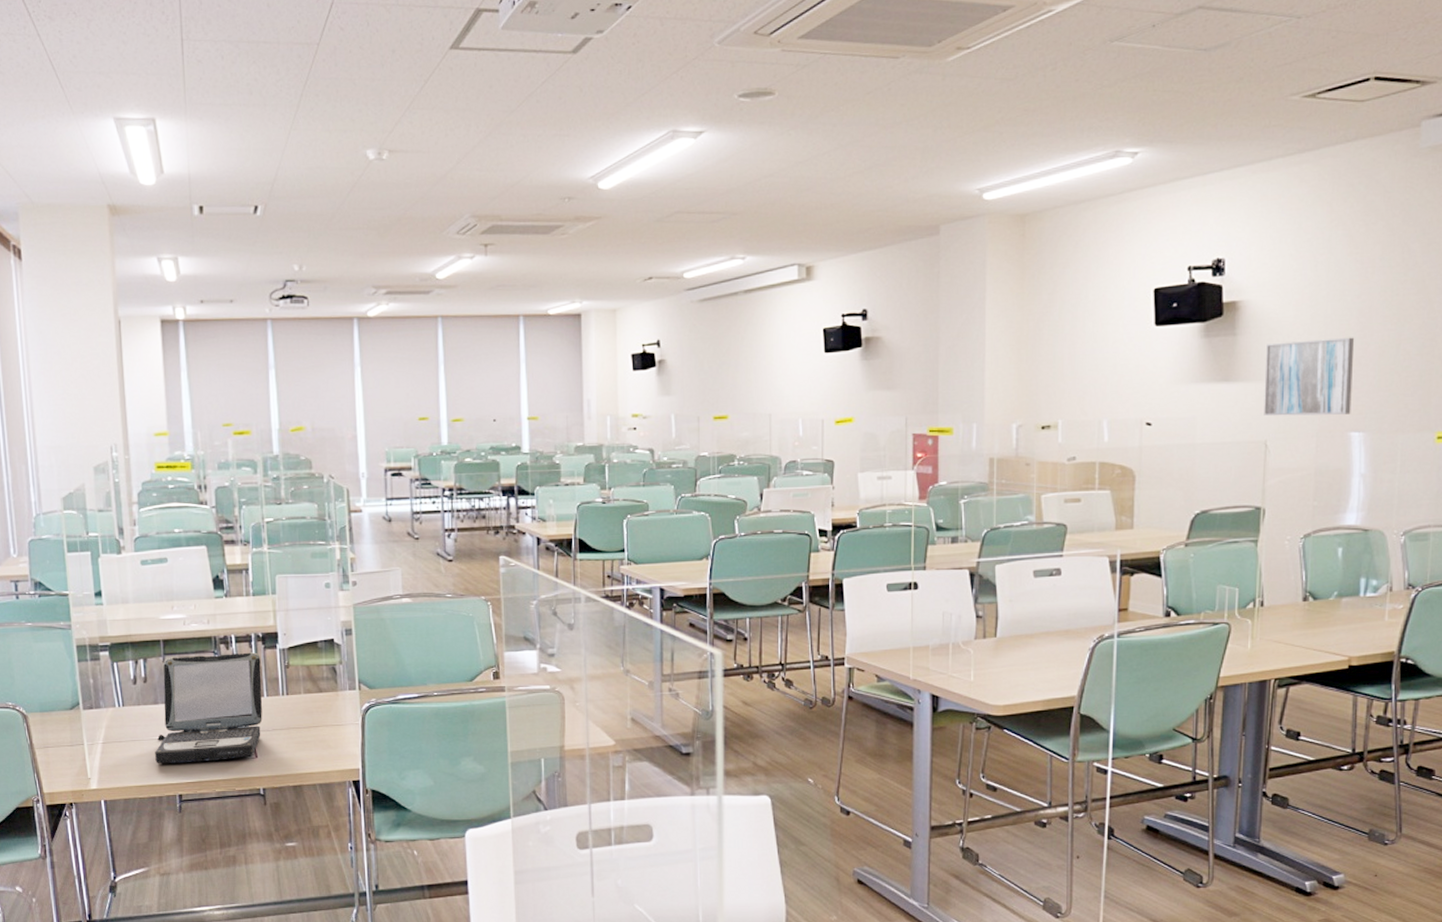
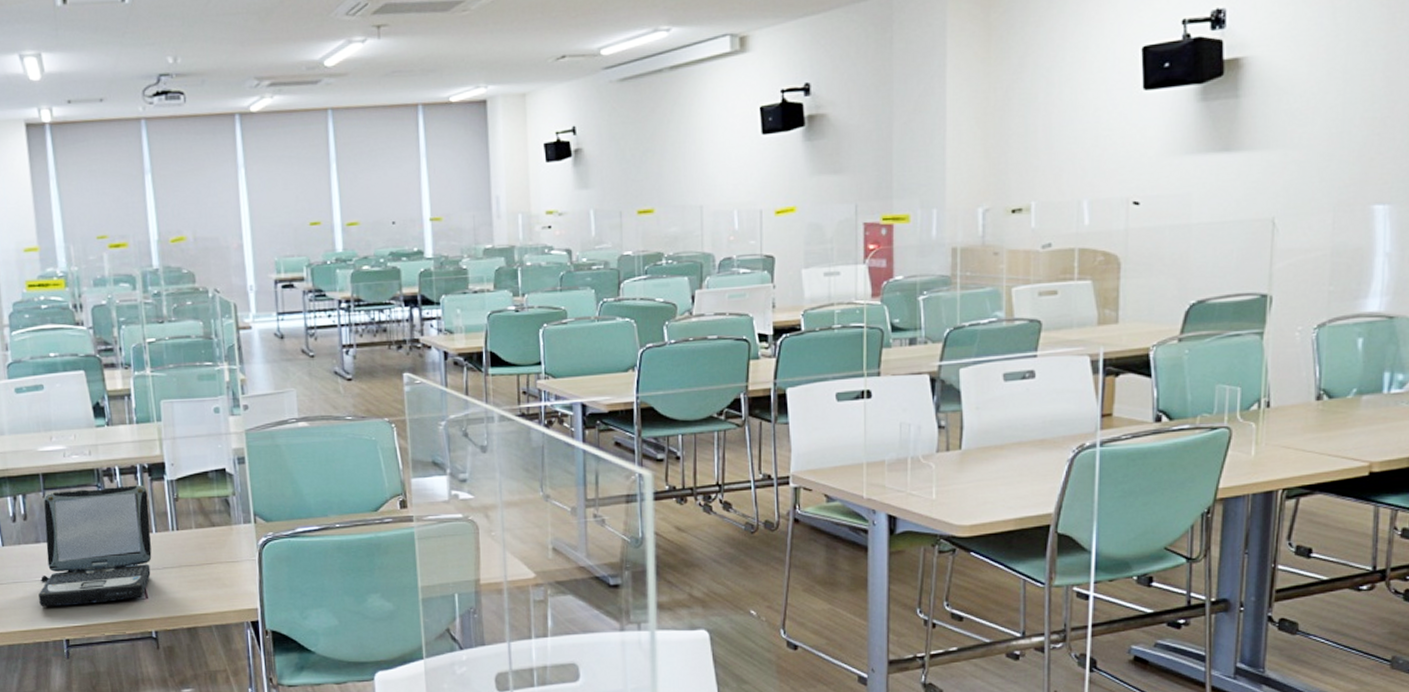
wall art: present [1264,337,1355,417] -> none [1271,94,1380,190]

